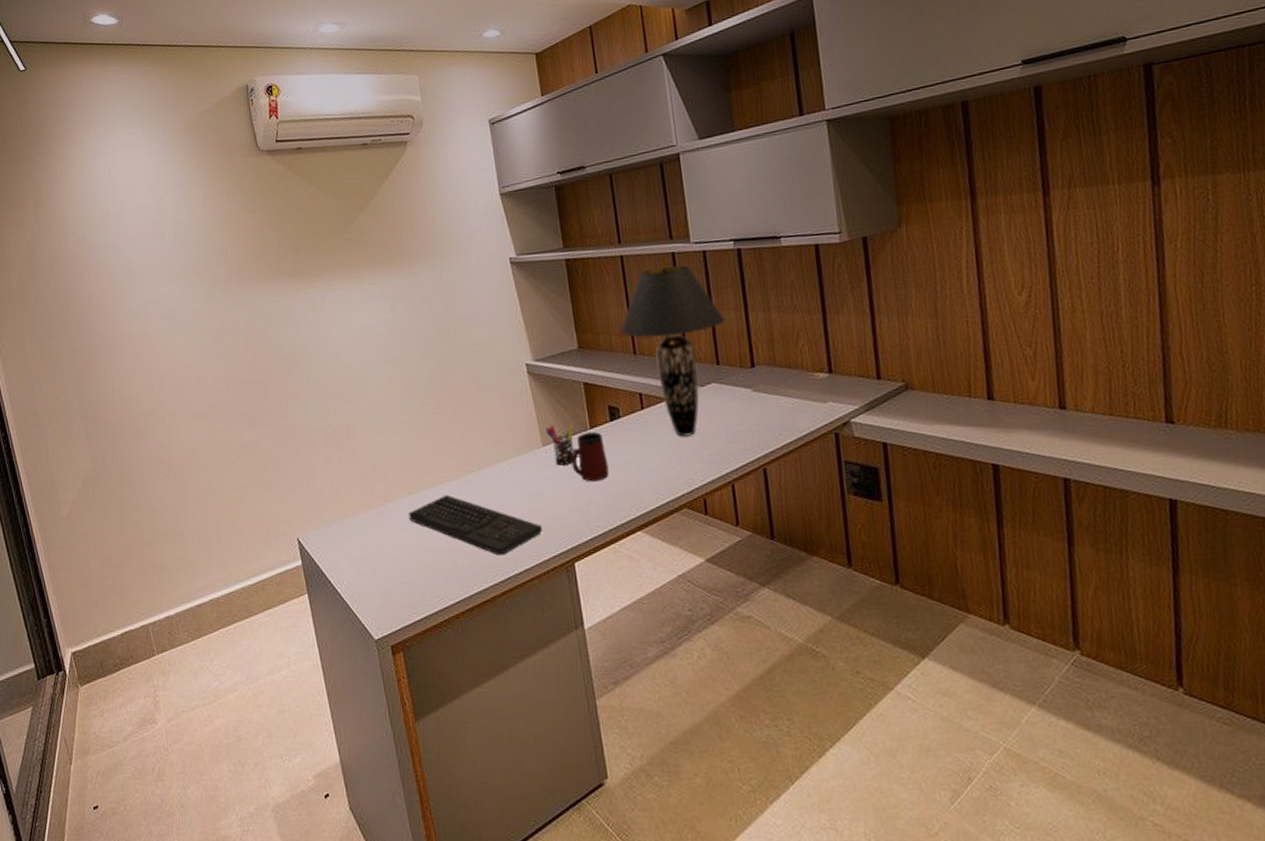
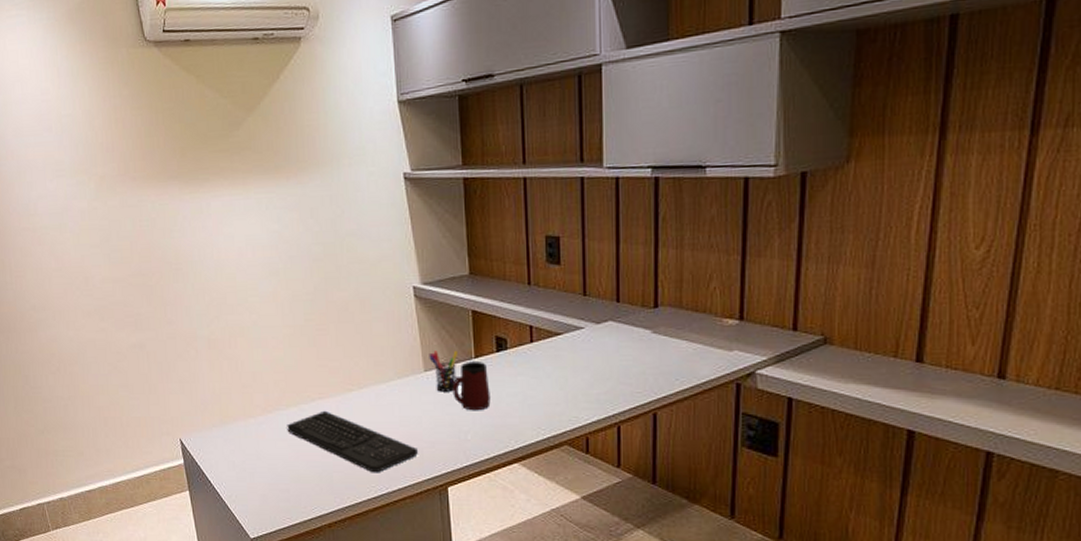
table lamp: present [620,265,726,437] -> none [516,192,632,374]

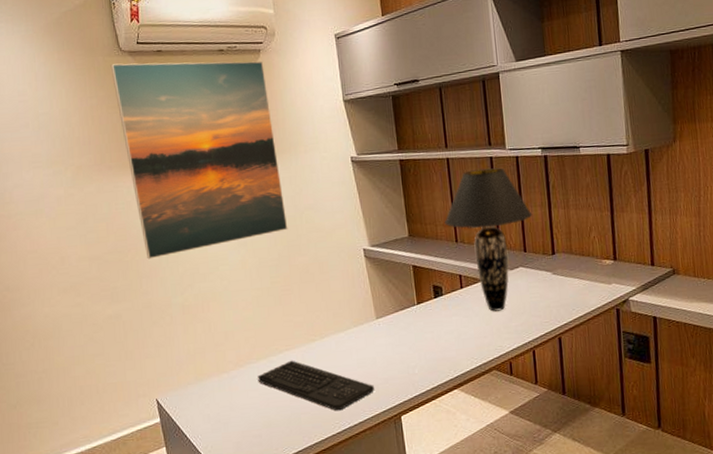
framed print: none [134,51,326,285] -> present [110,61,288,259]
pen holder: present [429,350,459,392] -> none [379,299,404,335]
mug: present [452,362,491,411] -> none [400,307,432,349]
table lamp: none [516,192,632,374] -> present [445,168,533,312]

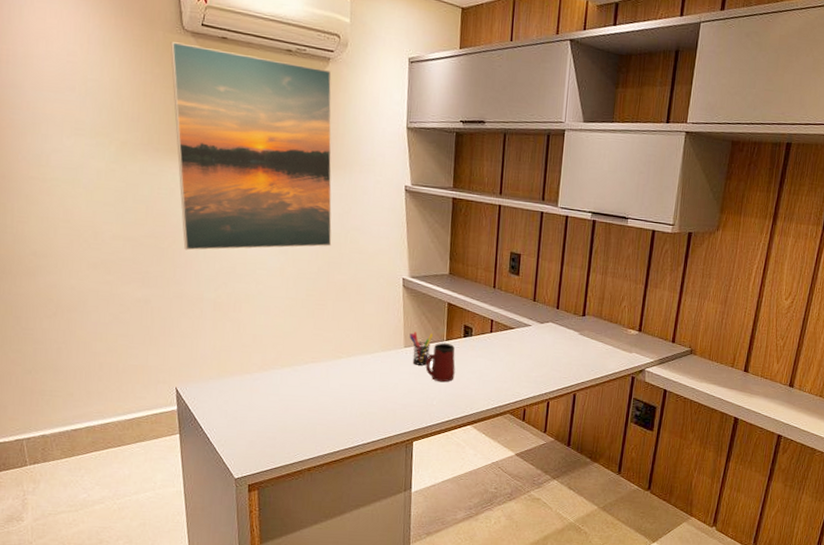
keyboard: present [257,360,374,411] -> none [280,372,392,428]
pen holder: none [379,299,404,335] -> present [409,332,434,366]
mug: none [400,307,432,349] -> present [425,343,455,383]
table lamp: present [445,168,533,312] -> none [486,221,571,360]

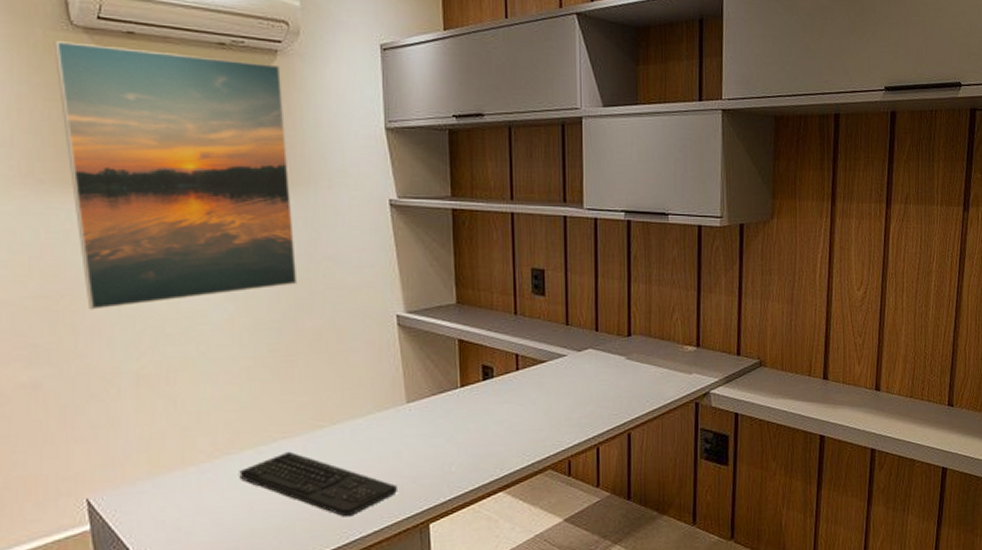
keyboard: none [280,372,392,428] -> present [239,451,397,517]
pen holder: present [409,332,434,366] -> none [412,380,444,424]
mug: present [425,343,455,383] -> none [436,391,476,442]

